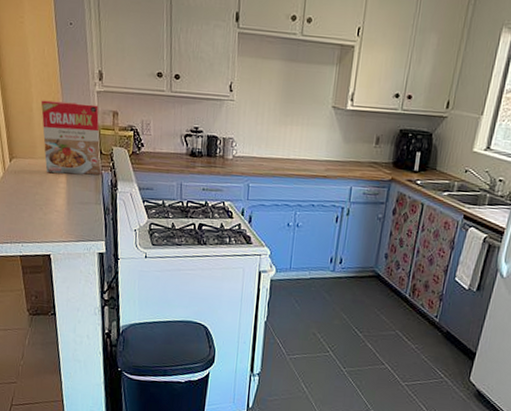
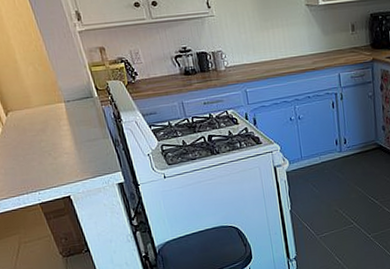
cereal box: present [41,100,101,175] -> none [24,44,102,119]

